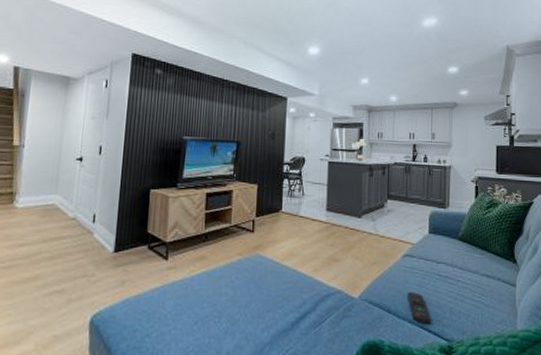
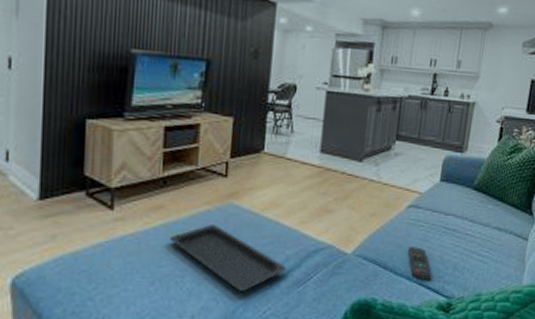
serving tray: none [210,272,304,331] -> present [170,225,286,291]

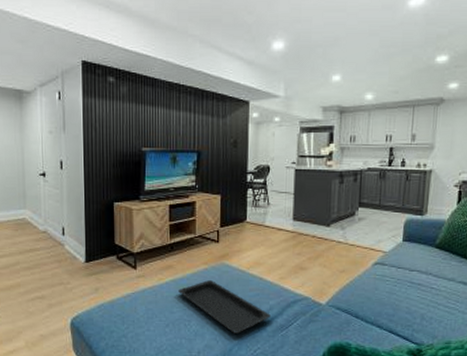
remote control: present [408,247,432,280] -> none [377,299,401,328]

